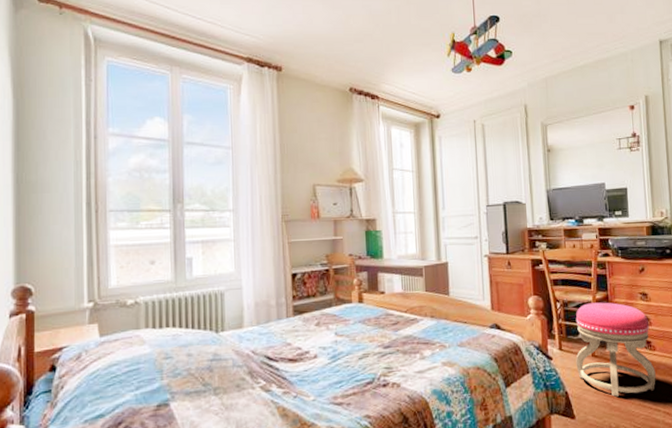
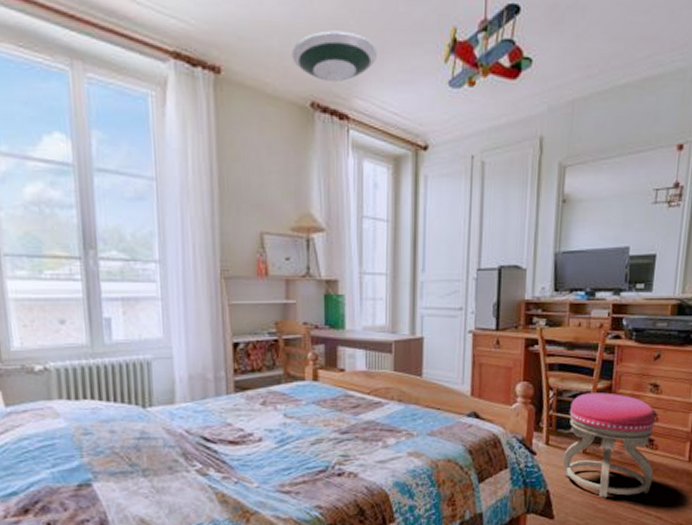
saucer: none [334,38,397,74] -> present [292,30,377,83]

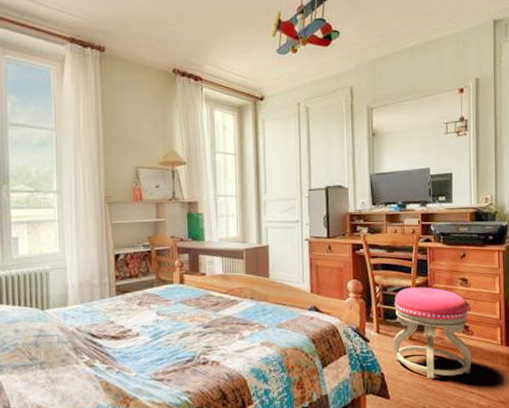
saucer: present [292,30,377,83] -> none [158,18,221,55]

